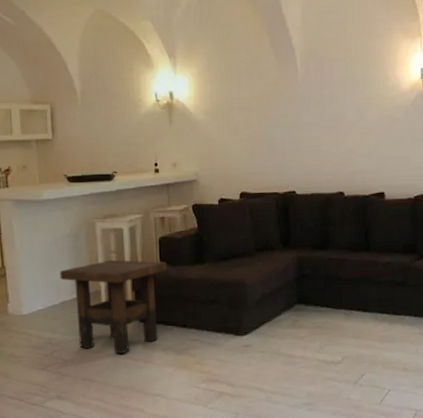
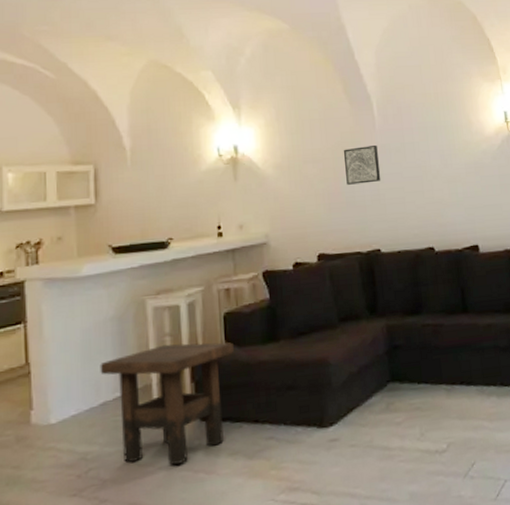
wall art: none [267,97,300,132] -> present [343,145,381,185]

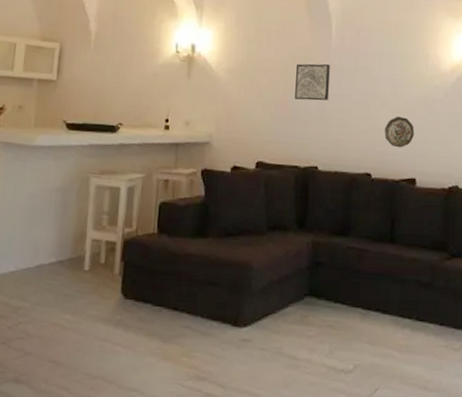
side table: present [100,342,234,465] -> none [40,221,165,335]
decorative plate: none [440,185,470,217] -> present [385,116,414,148]

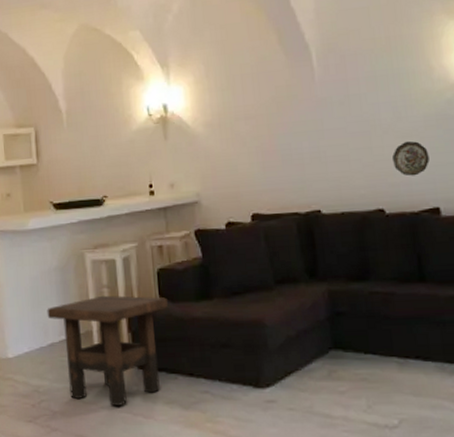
side table: none [40,221,165,335] -> present [47,295,168,407]
wall art: present [295,63,330,101] -> none [278,99,322,142]

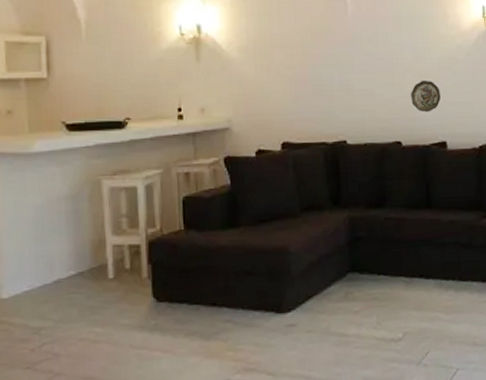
side table: present [47,295,168,407] -> none [53,225,192,343]

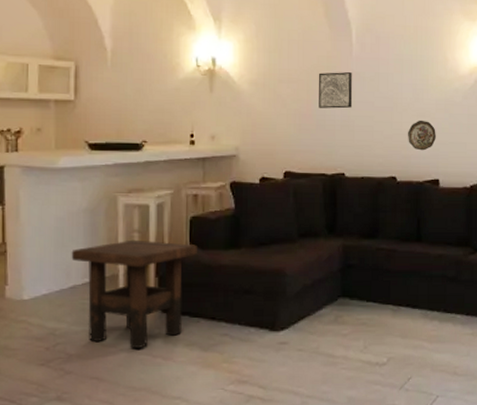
side table: none [53,225,192,343] -> present [71,239,197,349]
wall art: none [312,34,351,73] -> present [318,72,353,109]

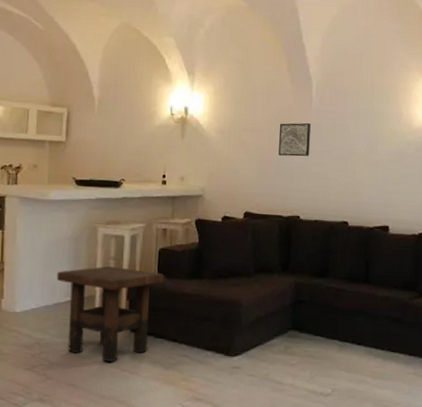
decorative plate: present [408,120,436,151] -> none [360,169,388,199]

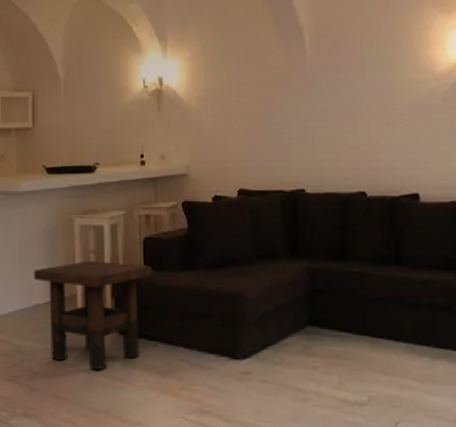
wall art: present [278,123,311,157] -> none [270,81,310,121]

